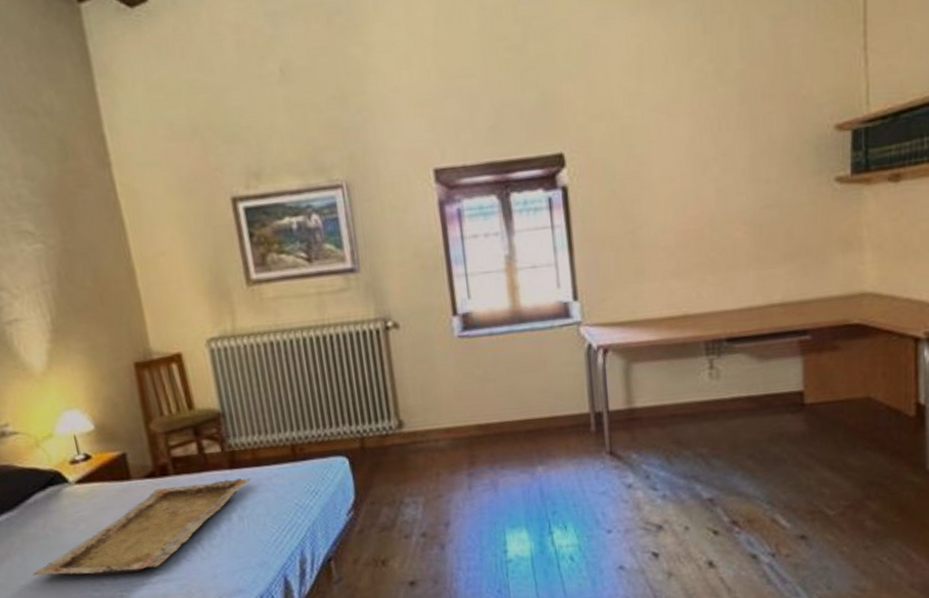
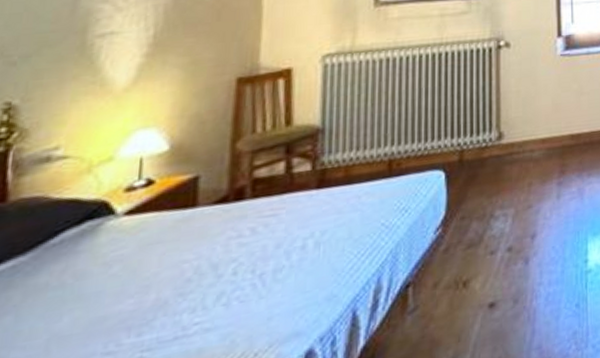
tray: present [32,477,252,576] -> none [21,197,339,343]

